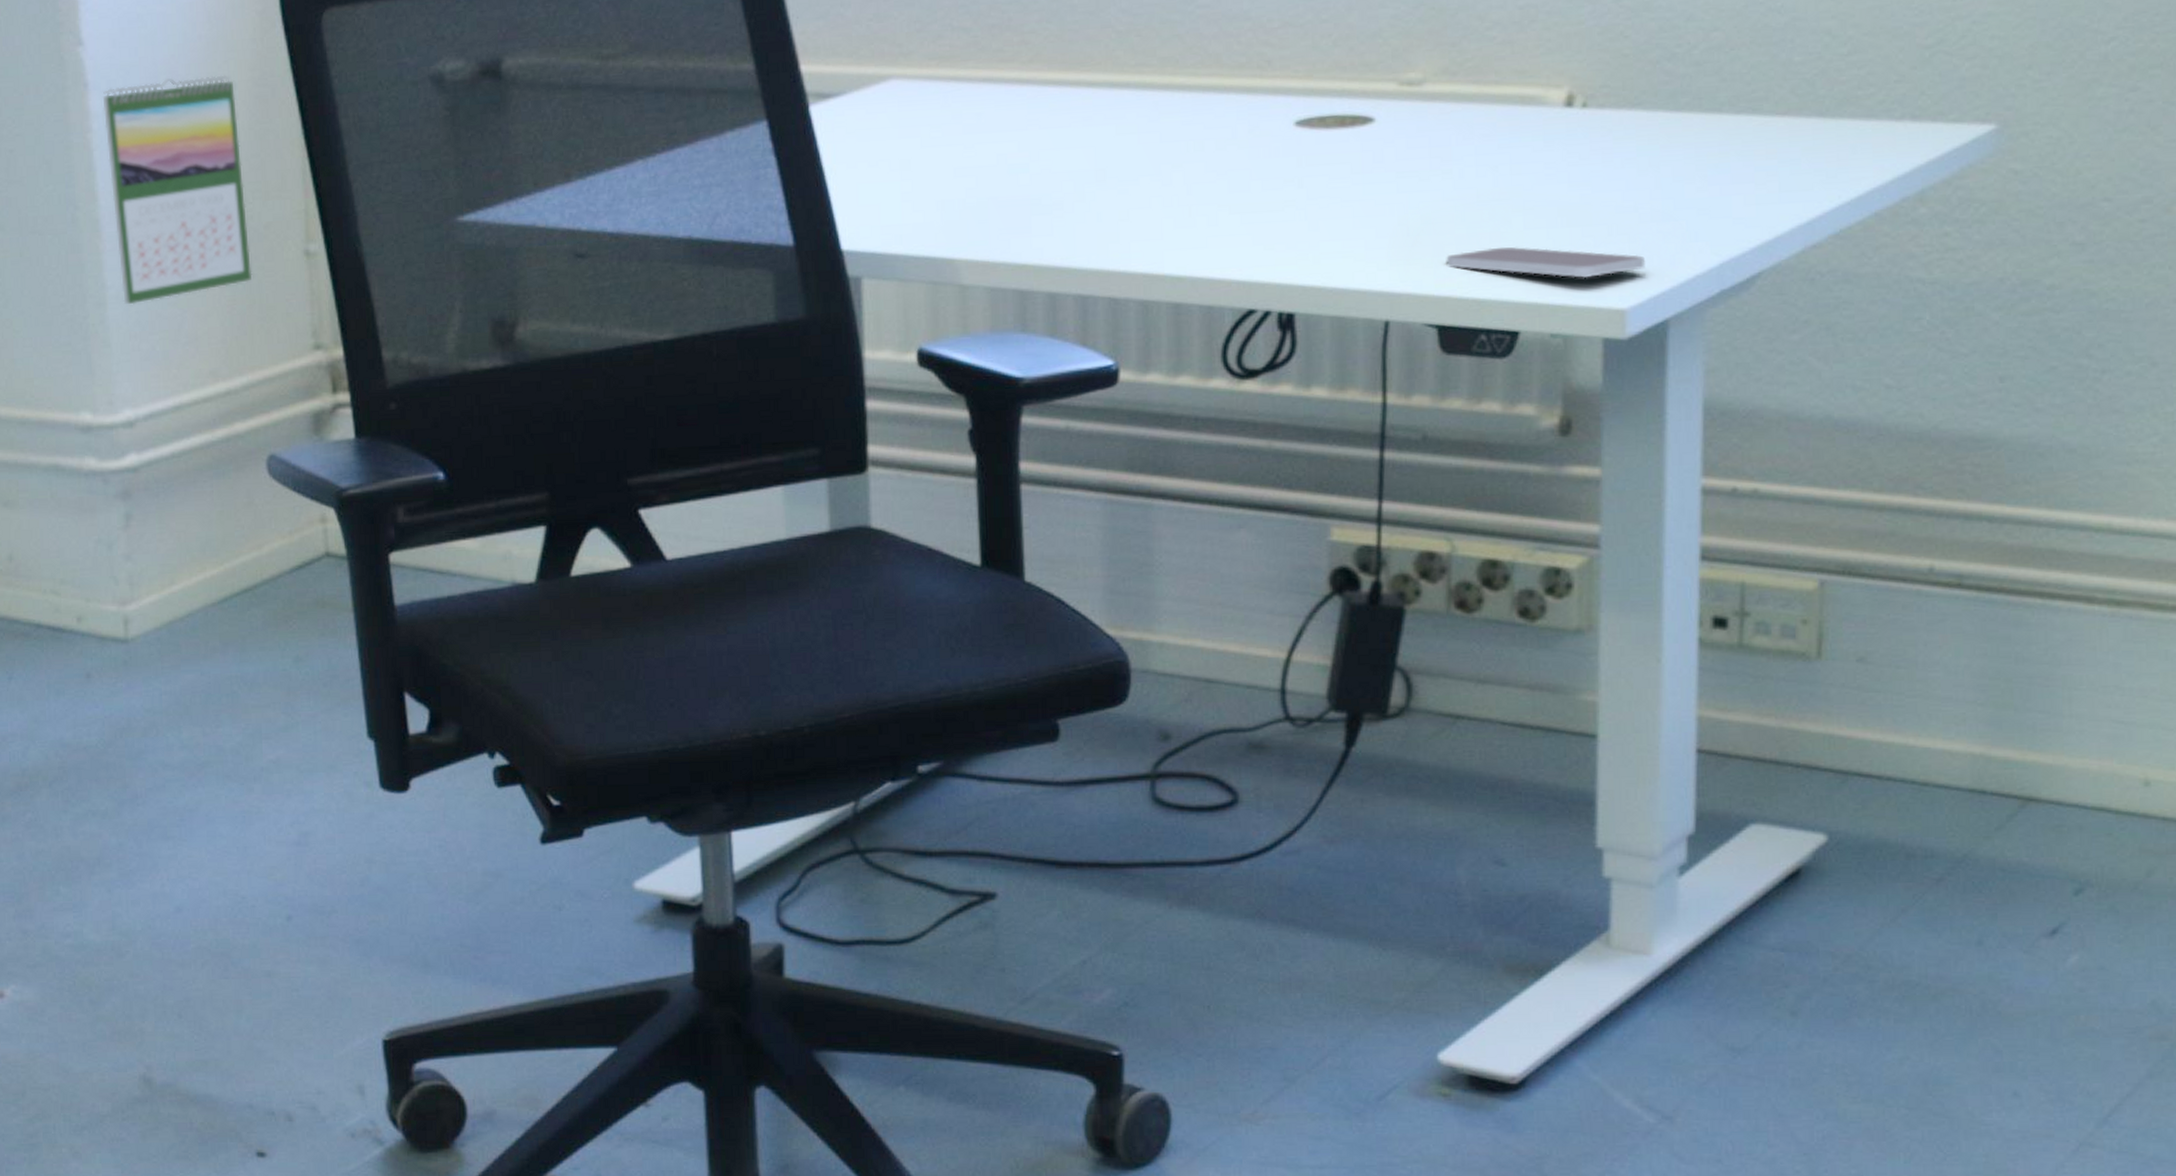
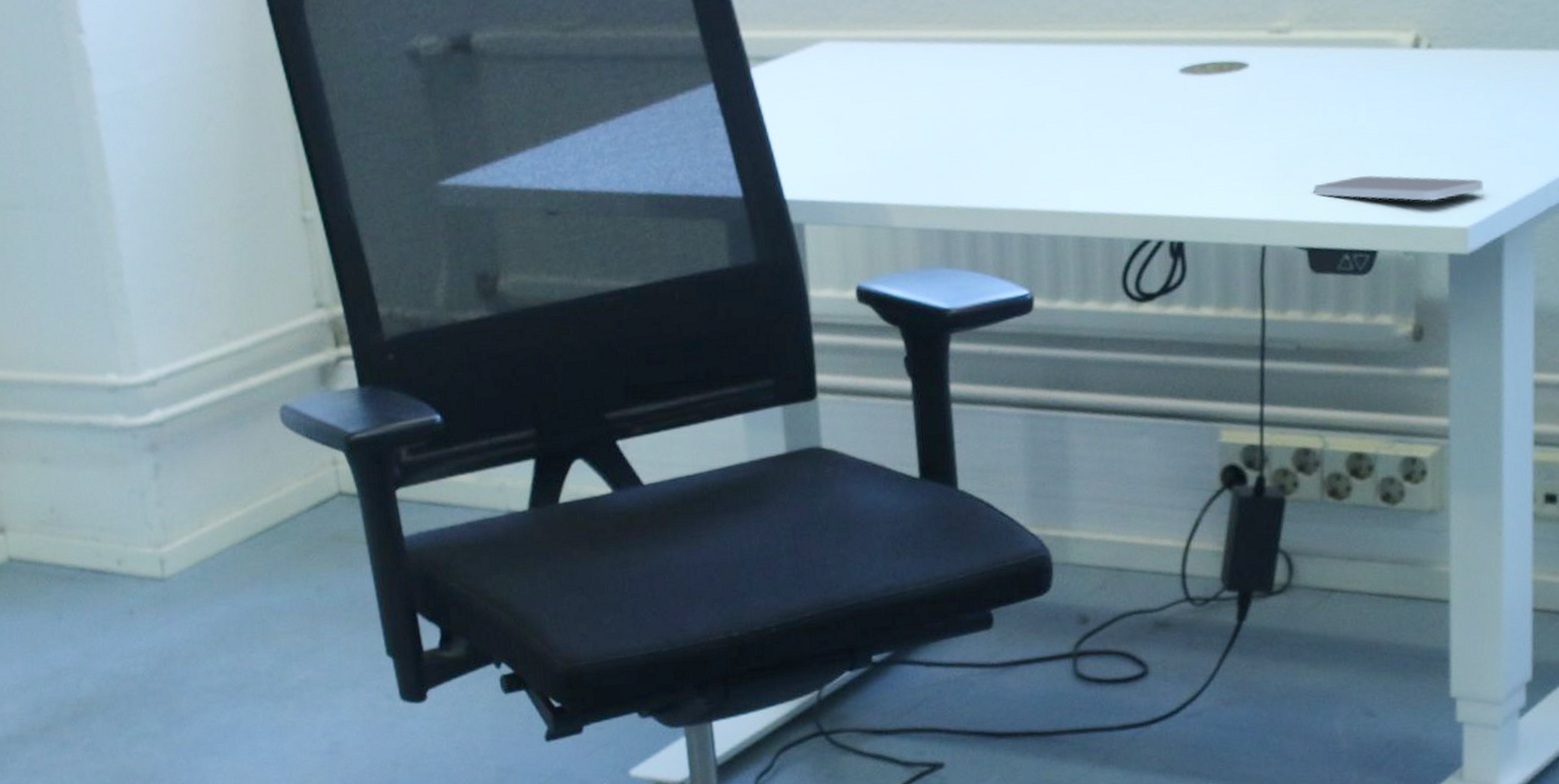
calendar: present [102,75,252,305] -> none [105,56,255,274]

